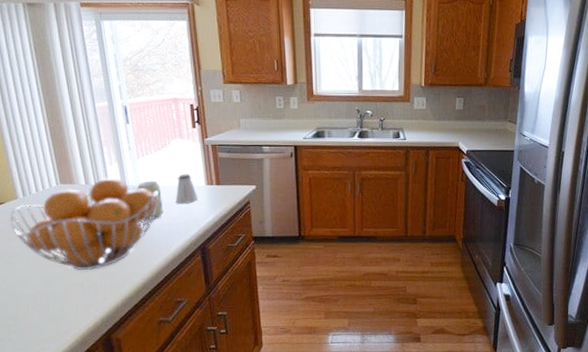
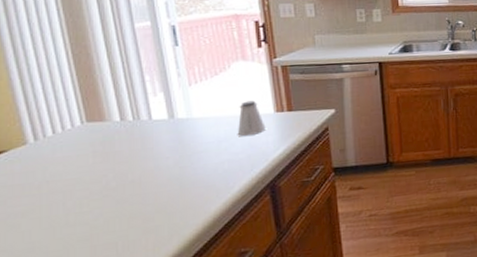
fruit basket: present [9,177,160,270] -> none [14,109,217,227]
beverage can: present [136,180,164,220] -> none [187,111,223,158]

